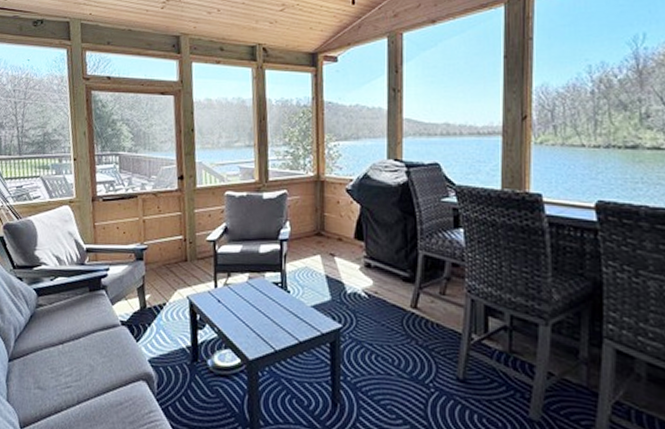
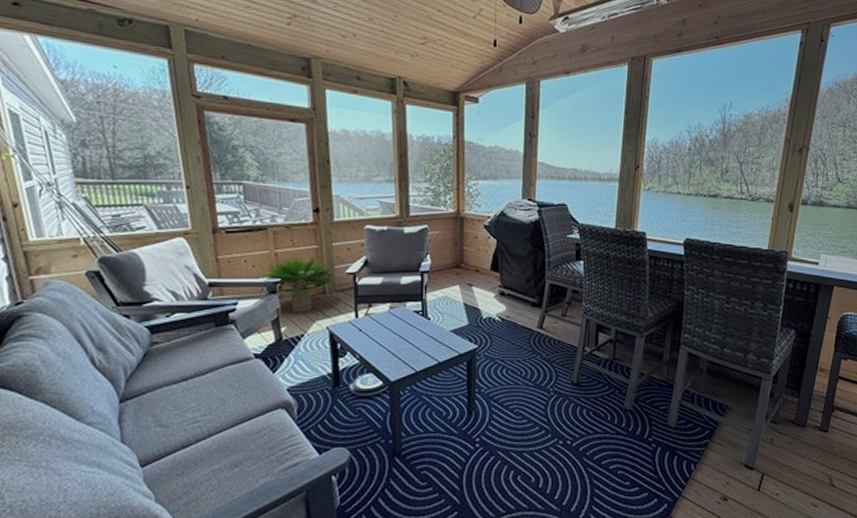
potted plant: none [131,223,197,280] -> present [262,256,336,313]

